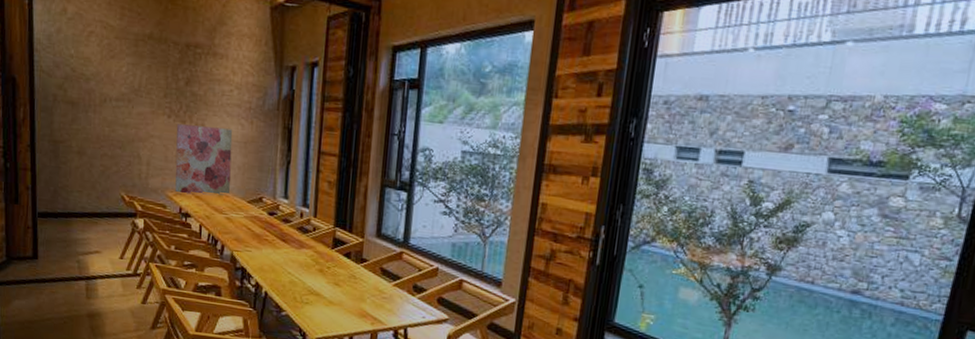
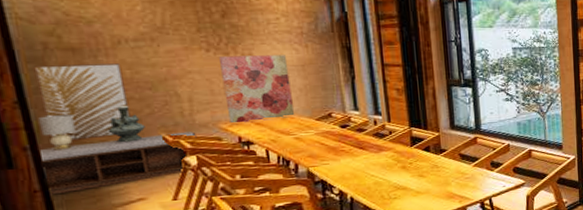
bench: none [37,190,147,234] -> present [40,132,197,195]
lamp: none [40,161,63,195] -> present [38,114,76,150]
wall art: none [44,115,103,189] -> present [33,63,131,141]
decorative urn: none [84,160,111,197] -> present [107,105,145,143]

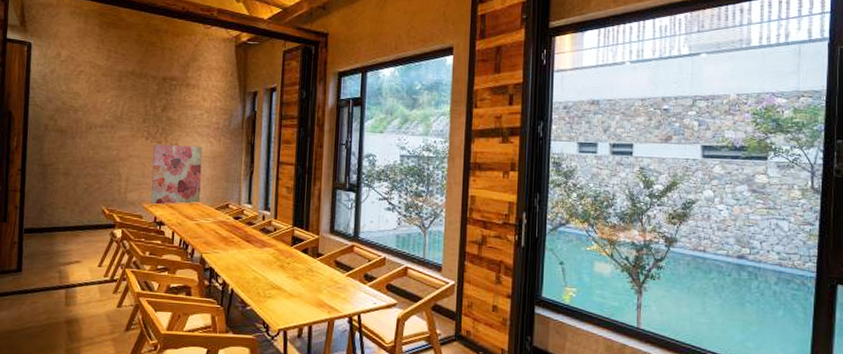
wall art: present [33,63,131,141] -> none [33,142,88,205]
lamp: present [38,114,76,150] -> none [28,182,50,212]
bench: present [40,132,197,195] -> none [22,207,126,248]
decorative urn: present [107,105,145,143] -> none [68,179,93,211]

